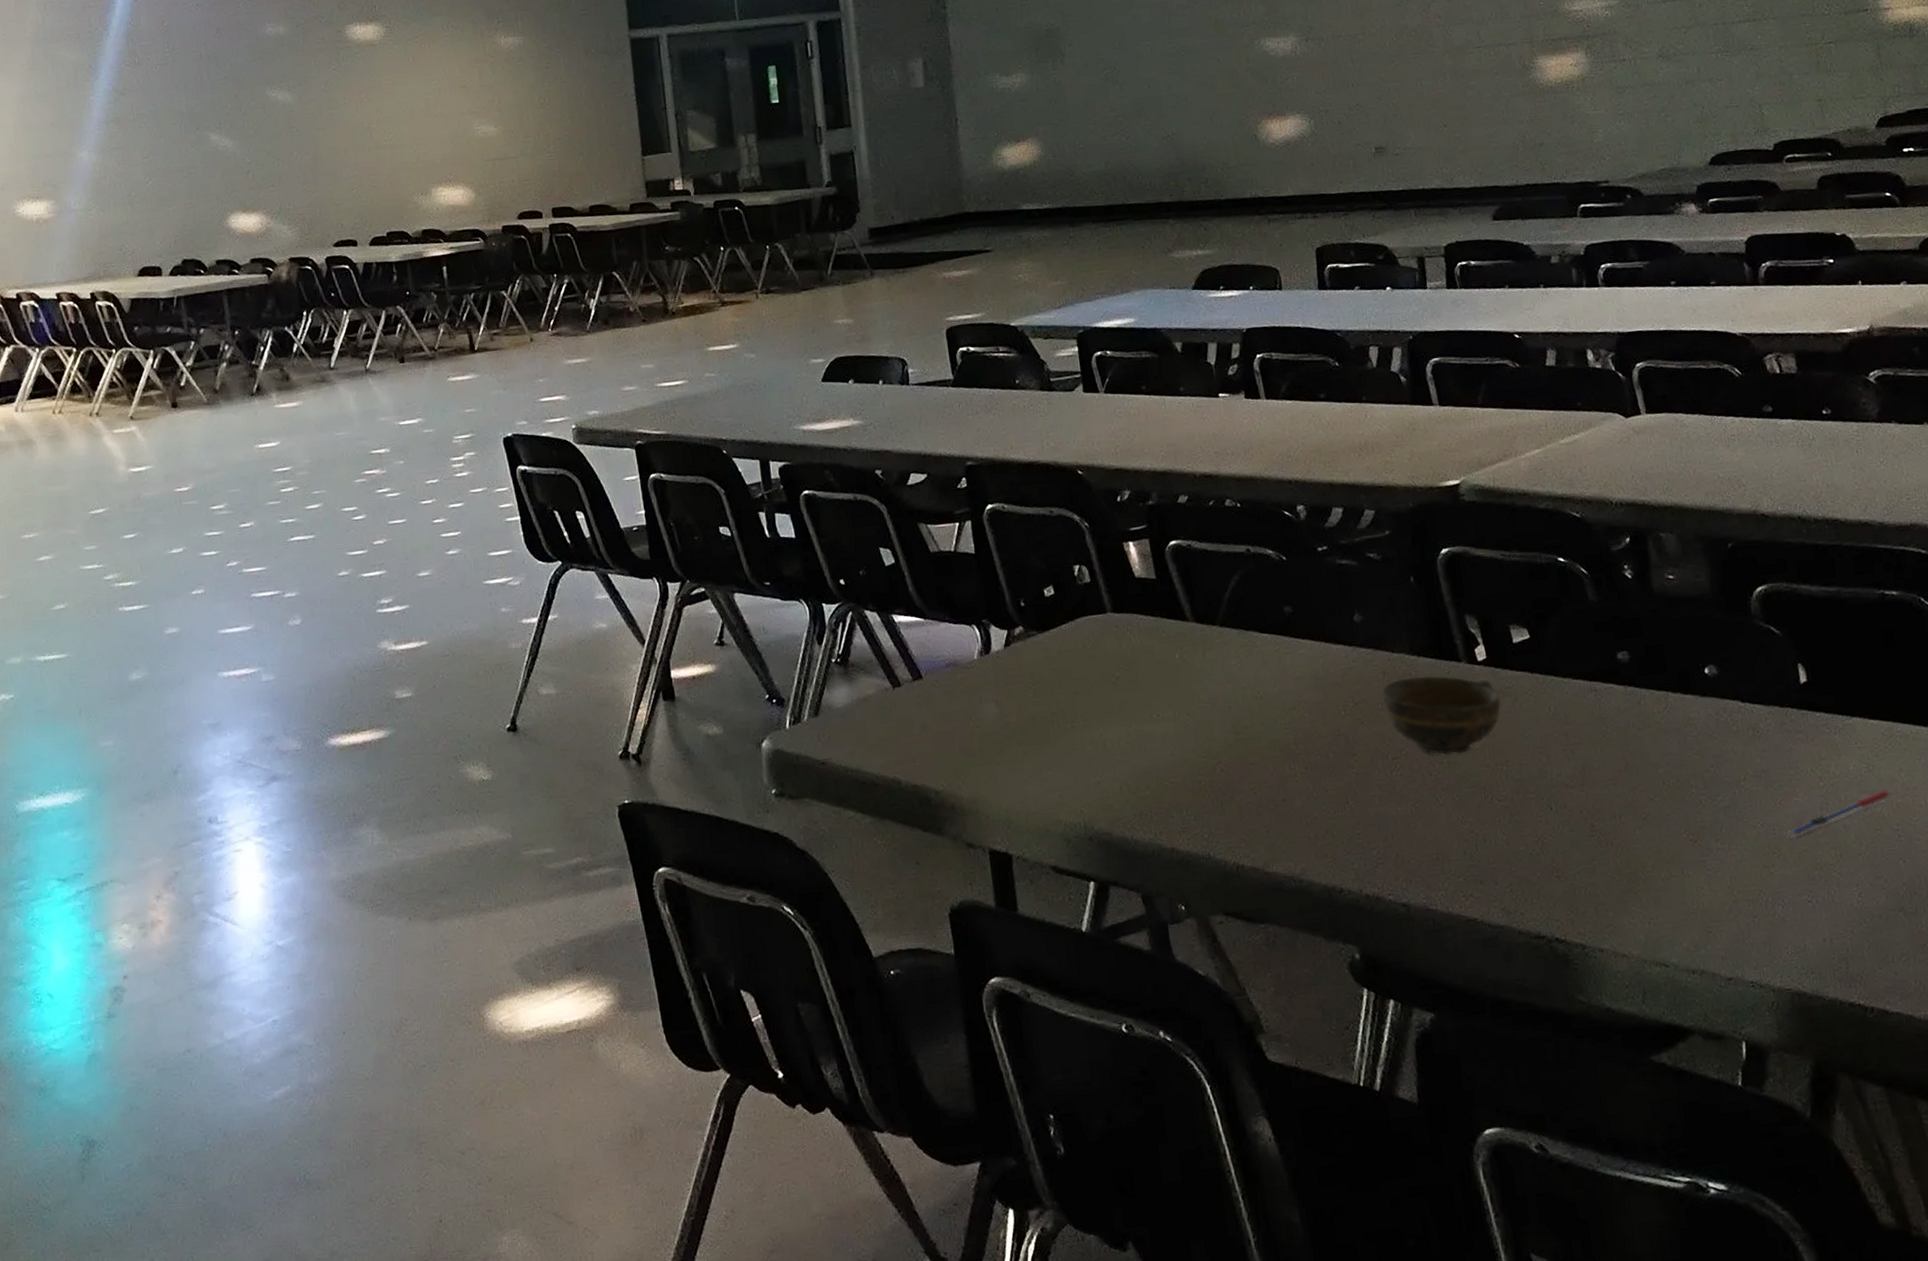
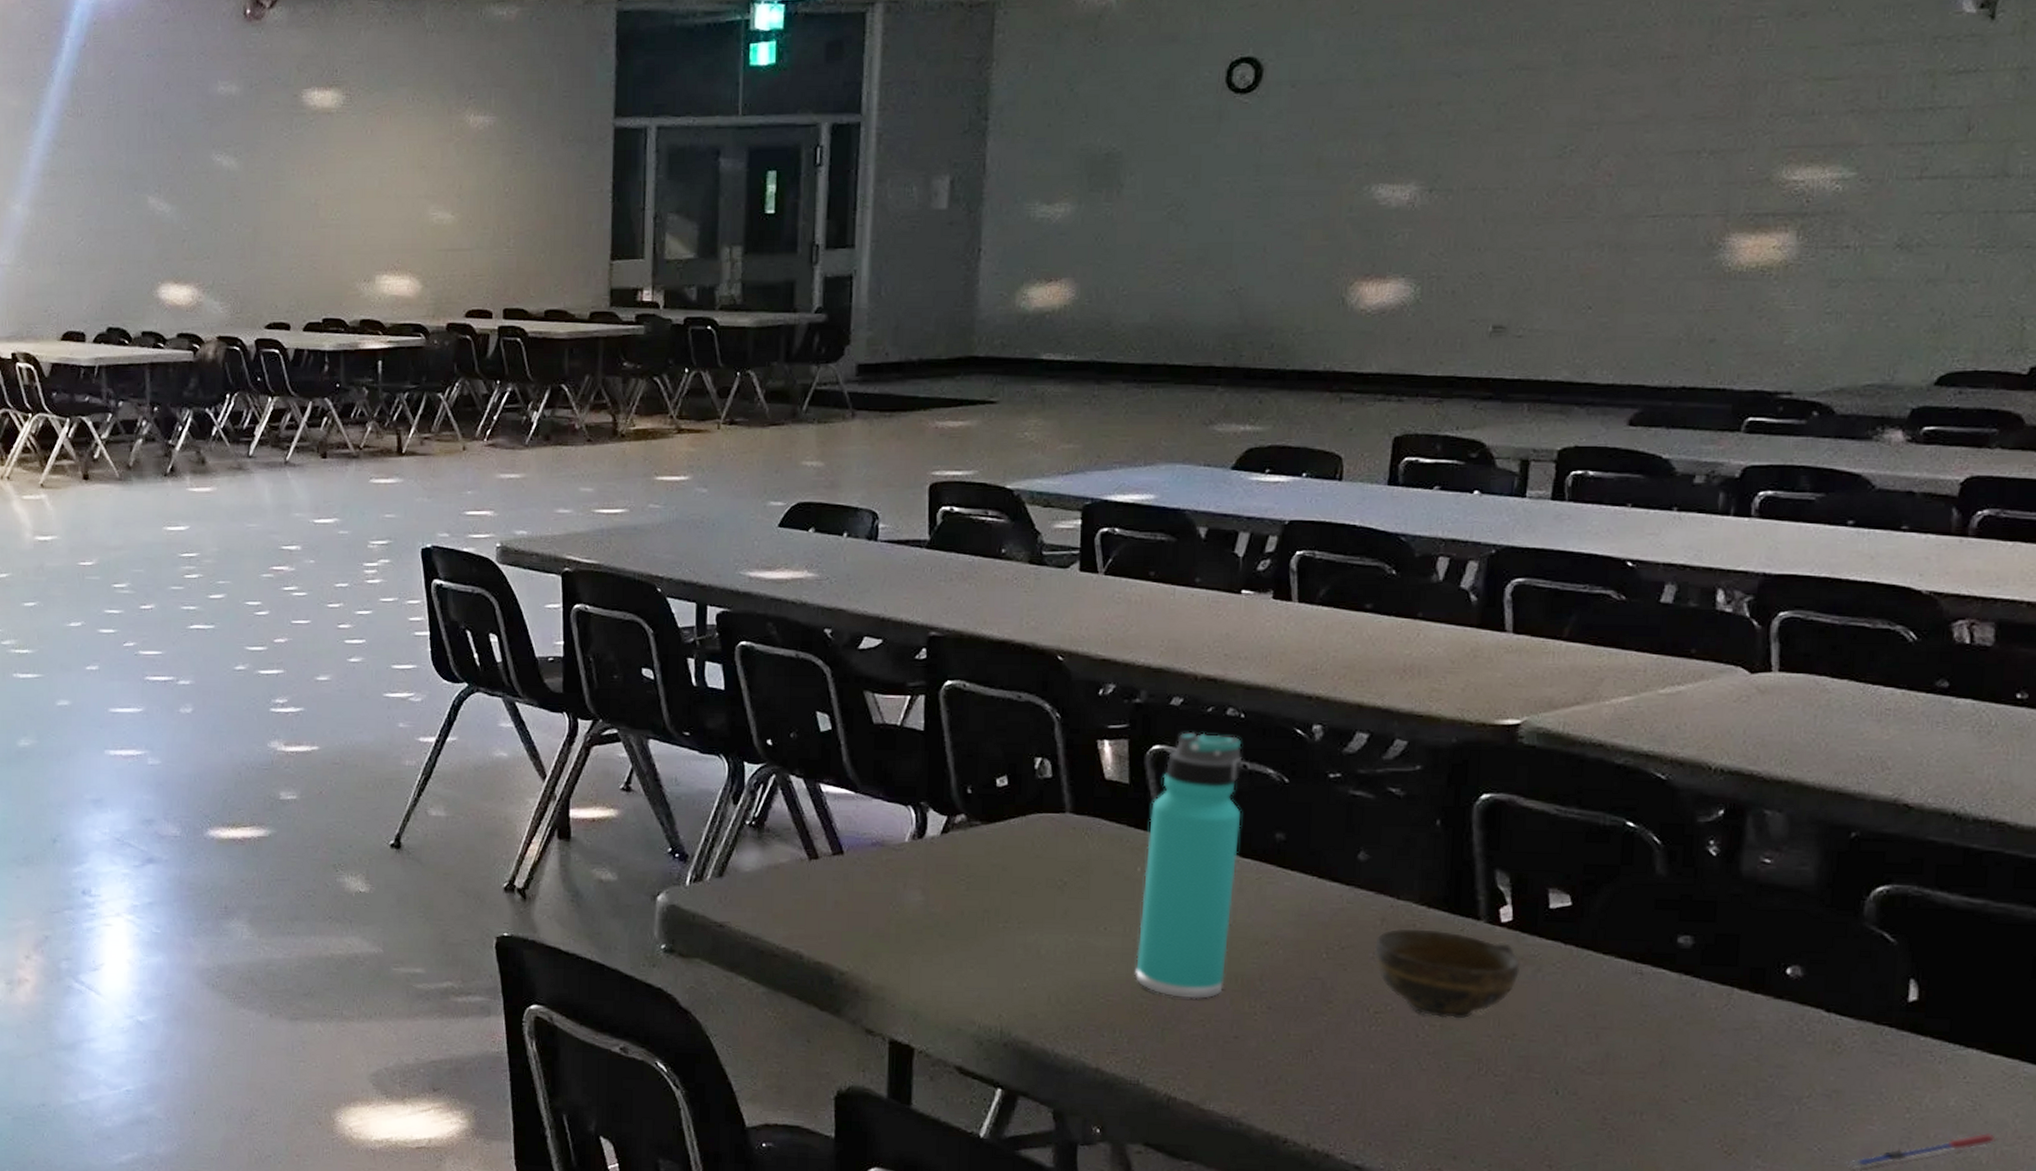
thermos bottle: none [1177,524,1265,771] -> present [1135,732,1243,999]

